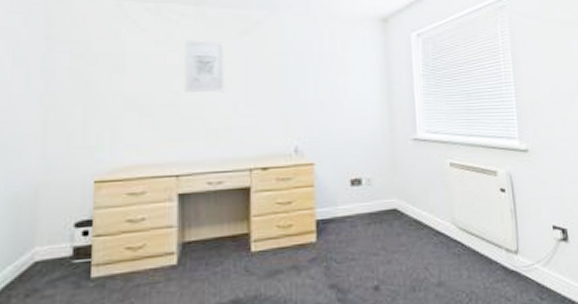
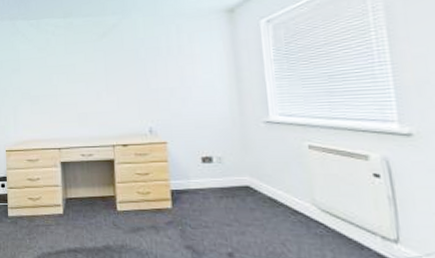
wall art: present [184,40,225,93] -> none [59,44,91,86]

